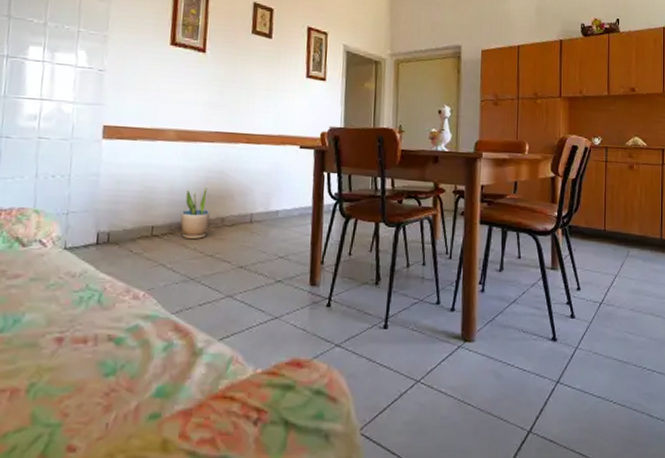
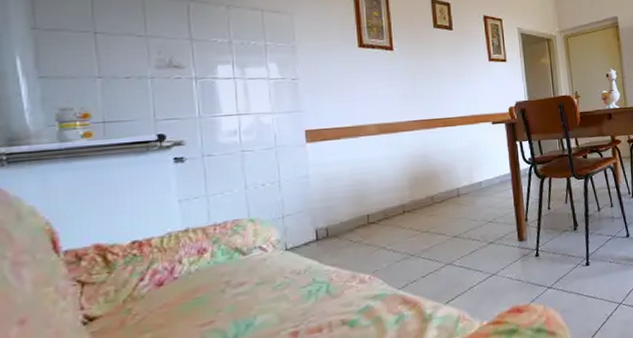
potted plant: present [180,187,210,240] -> none [392,172,421,221]

